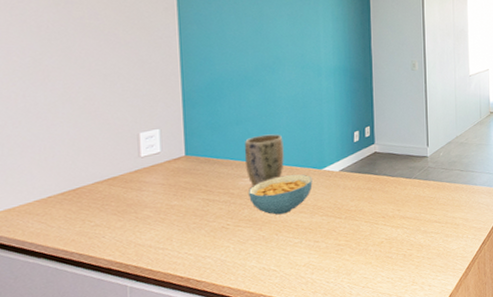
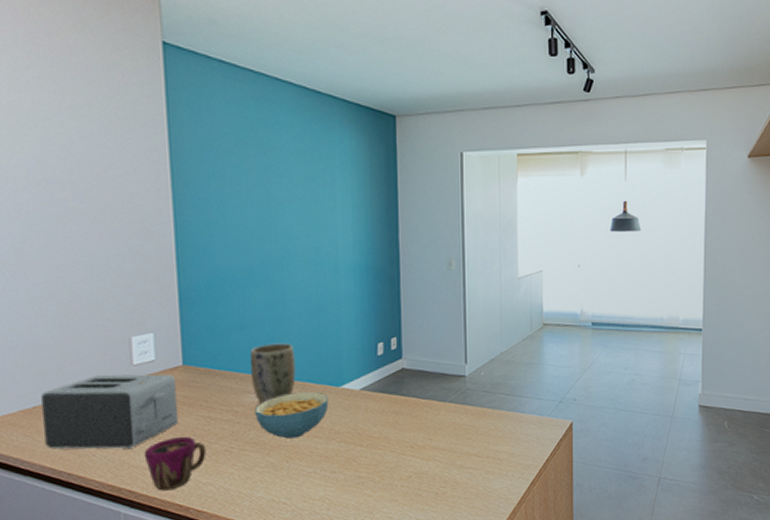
toaster: none [55,164,180,234] -> present [40,374,178,450]
cup: none [149,217,206,265] -> present [144,436,207,491]

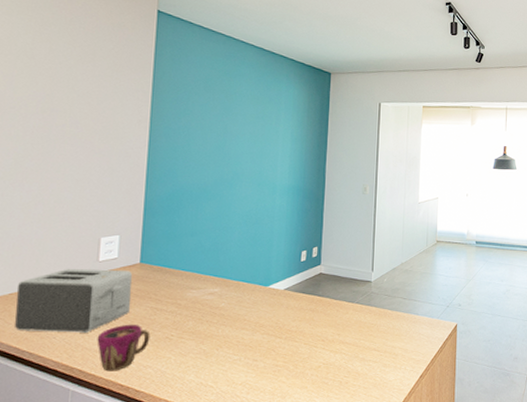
plant pot: present [249,343,296,405] -> none [195,248,234,299]
cereal bowl: present [255,392,329,439] -> none [195,290,257,330]

